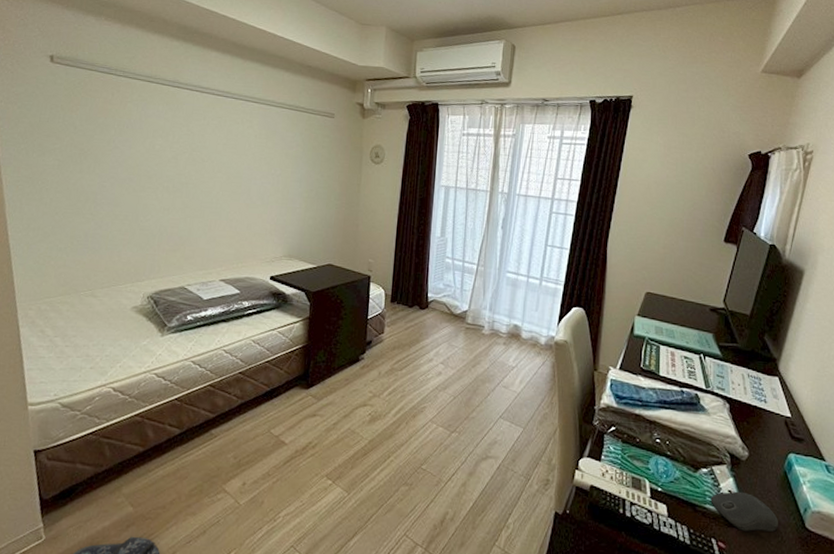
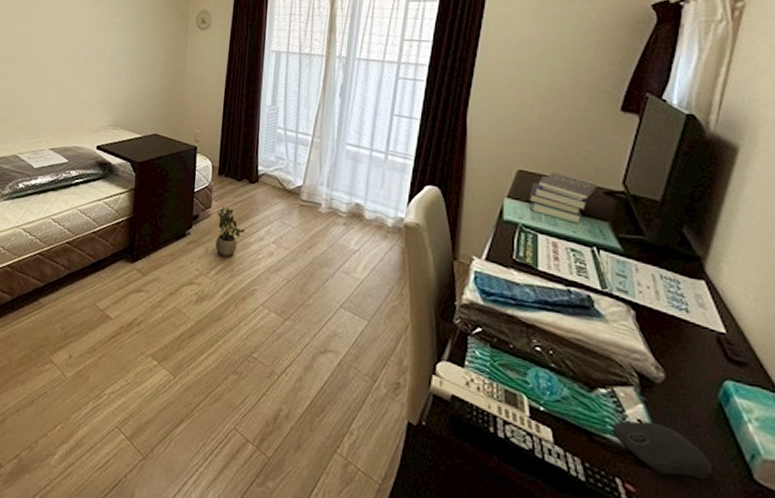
potted plant: none [388,331,415,380] -> present [215,205,244,258]
books: none [653,294,706,337] -> present [528,173,599,225]

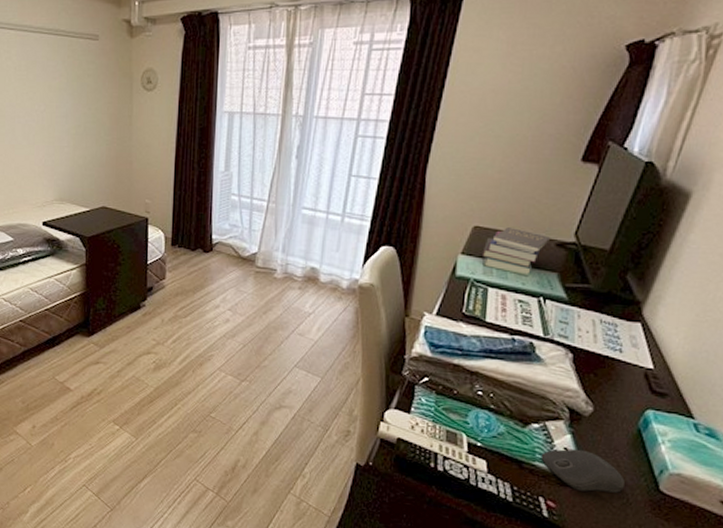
potted plant: present [215,205,244,258] -> none [171,276,200,327]

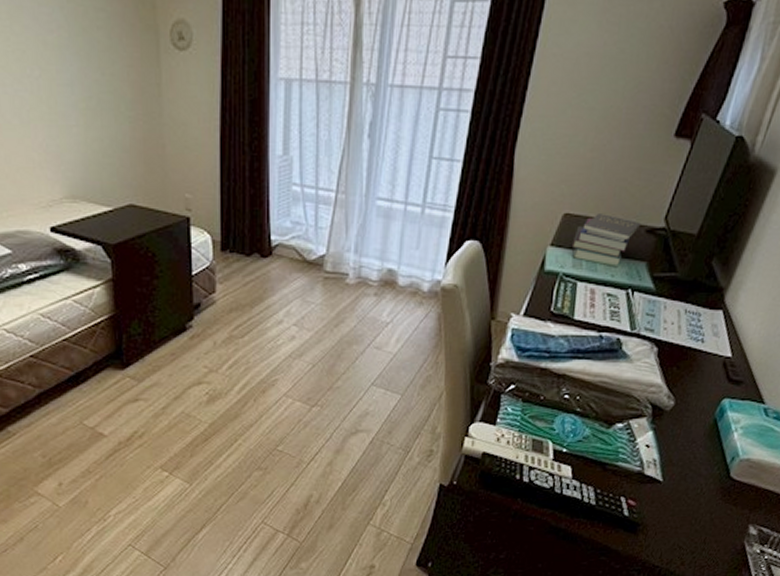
computer mouse: present [541,449,625,493] -> none [624,445,700,486]

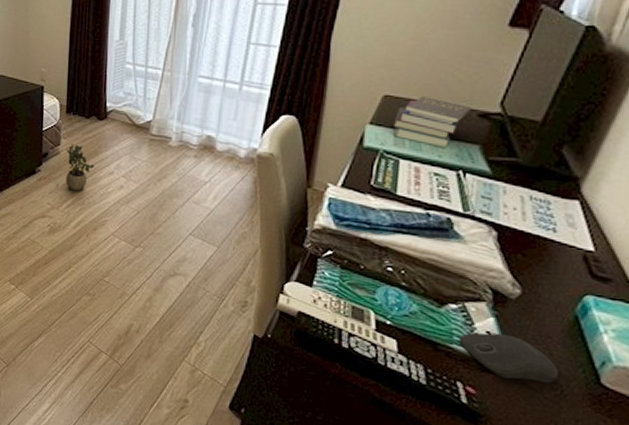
potted plant: none [223,288,259,350] -> present [66,143,94,192]
computer mouse: none [624,445,700,486] -> present [459,333,559,383]

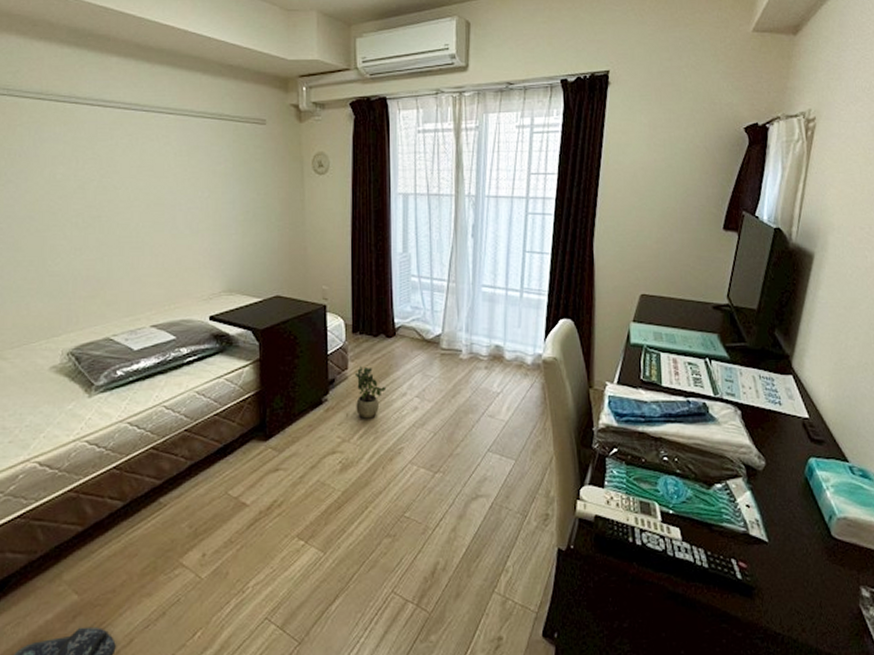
books: present [392,97,473,149] -> none [651,294,708,340]
computer mouse: present [459,333,559,383] -> none [727,505,802,547]

